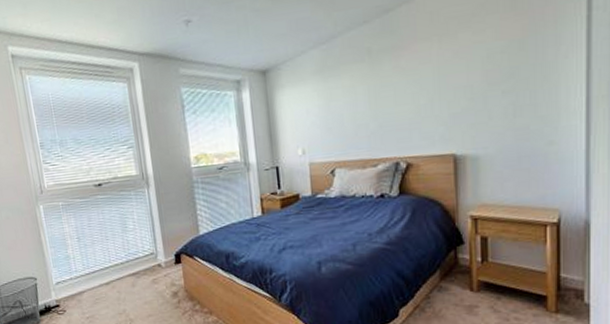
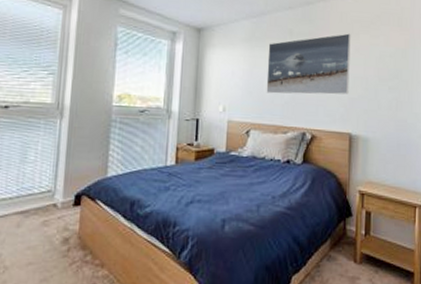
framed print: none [344,35,449,127] -> present [266,33,351,95]

